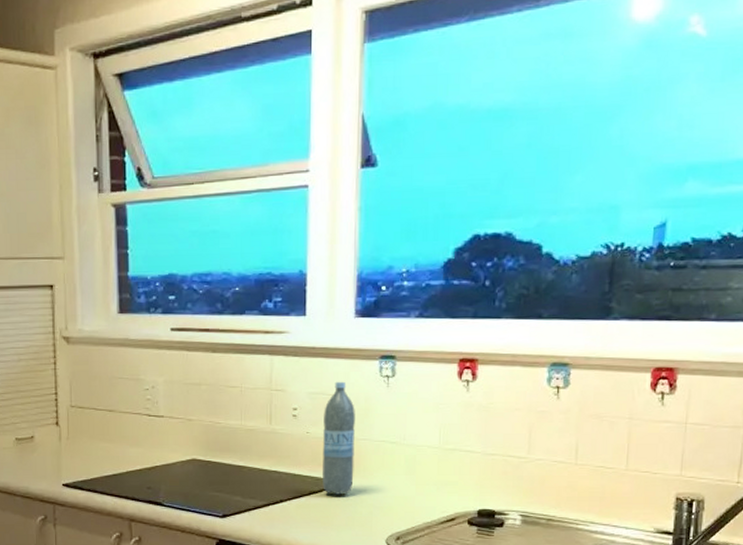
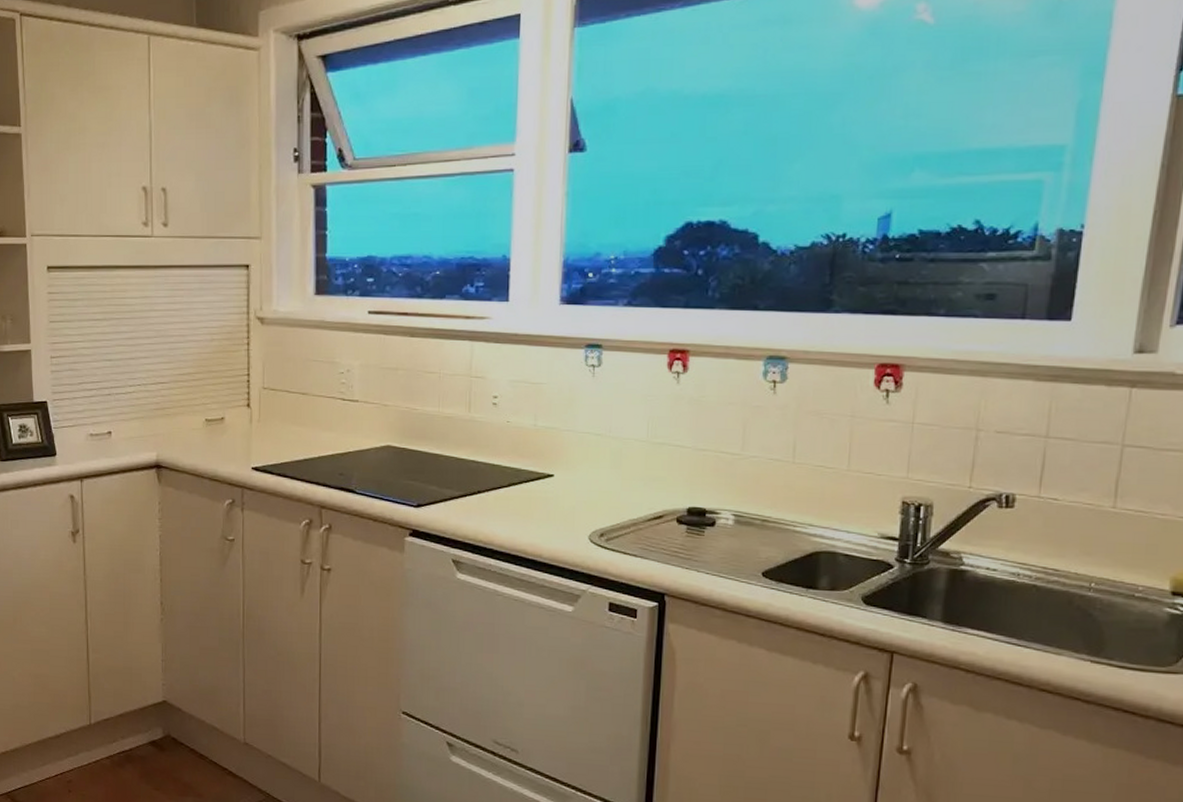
water bottle: present [323,381,355,495] -> none [523,369,559,487]

